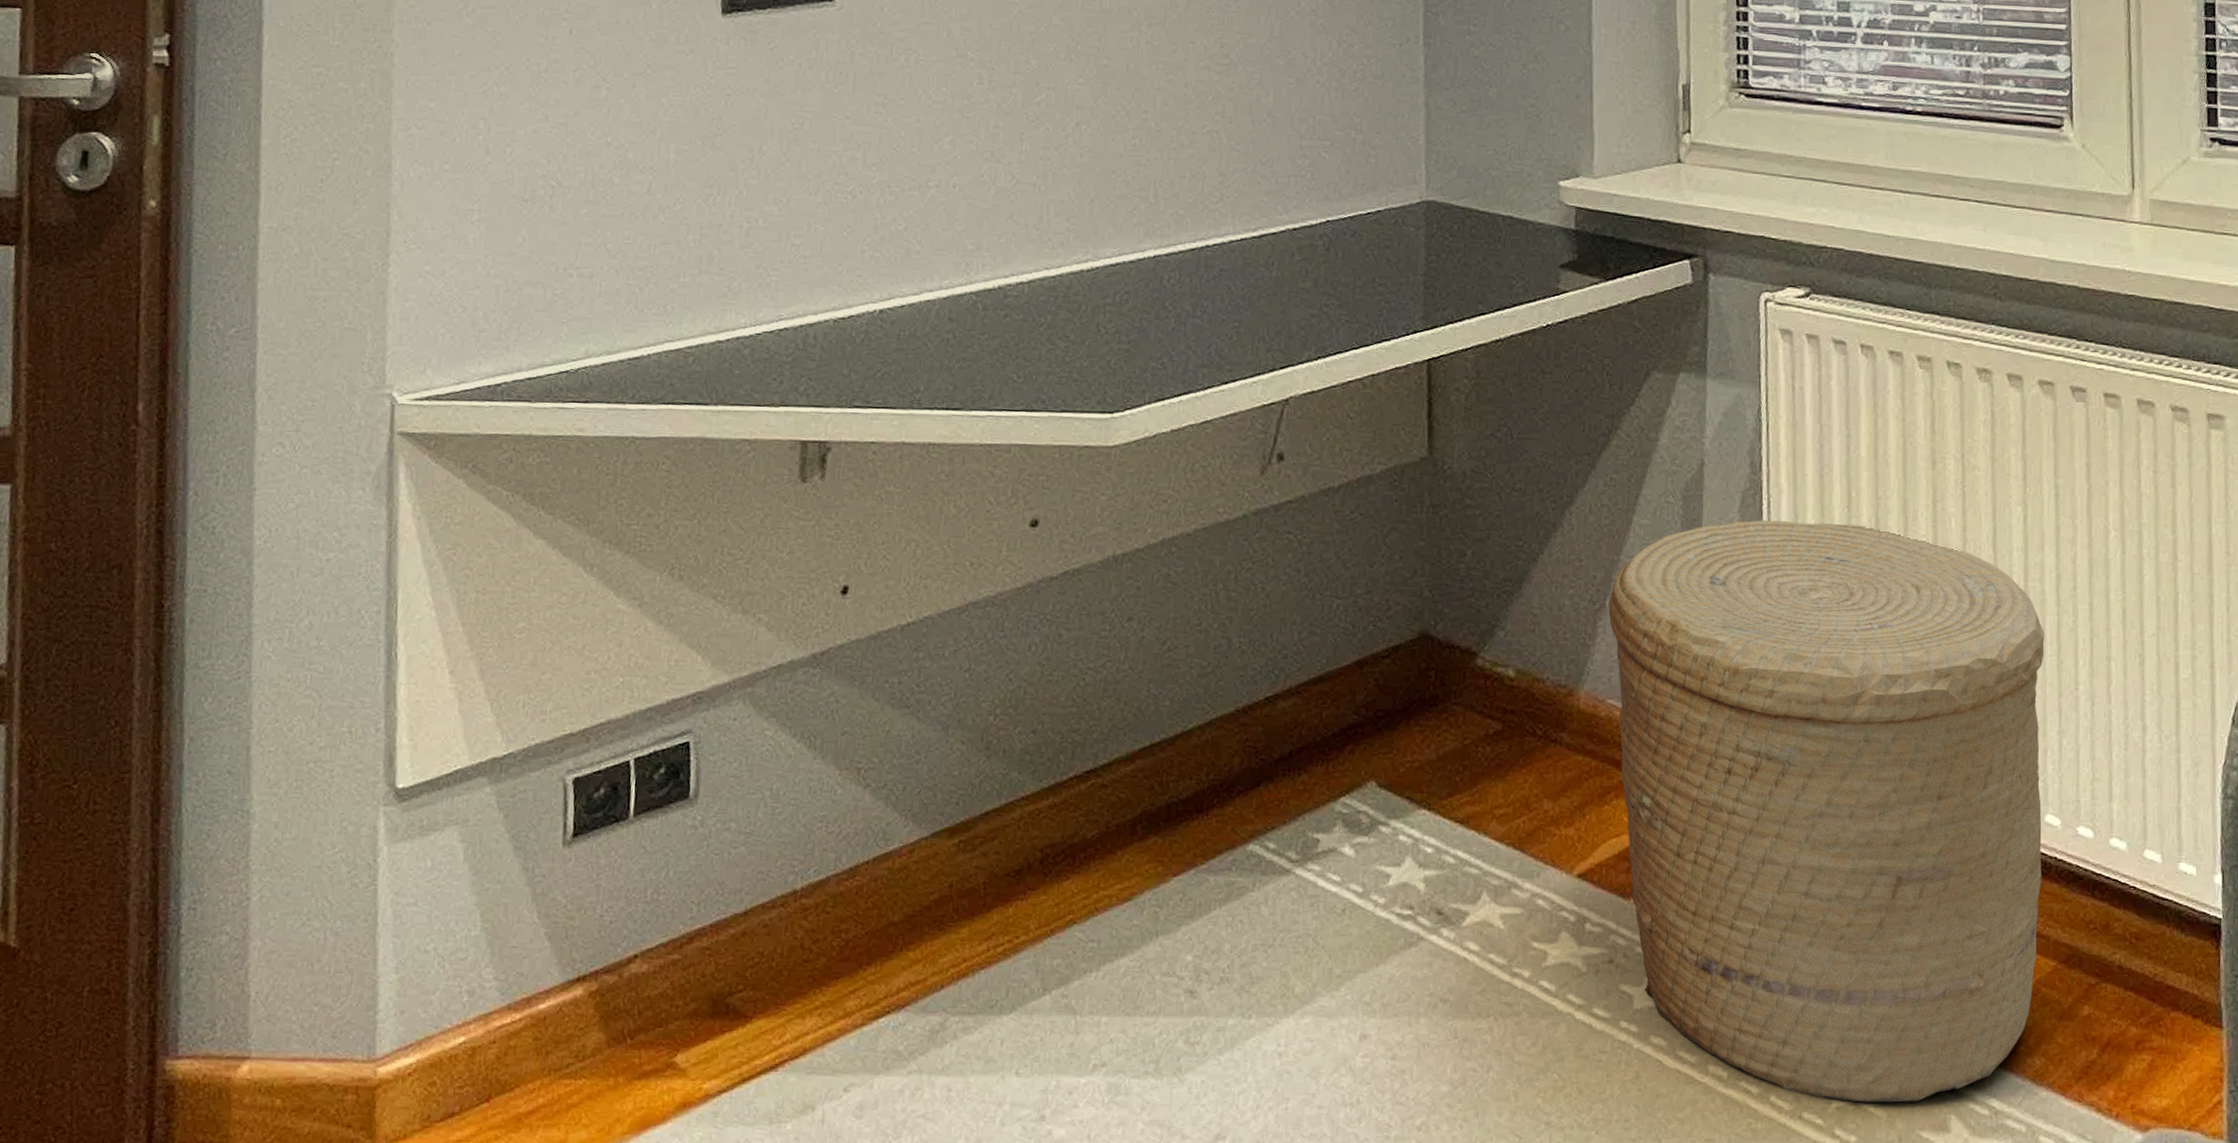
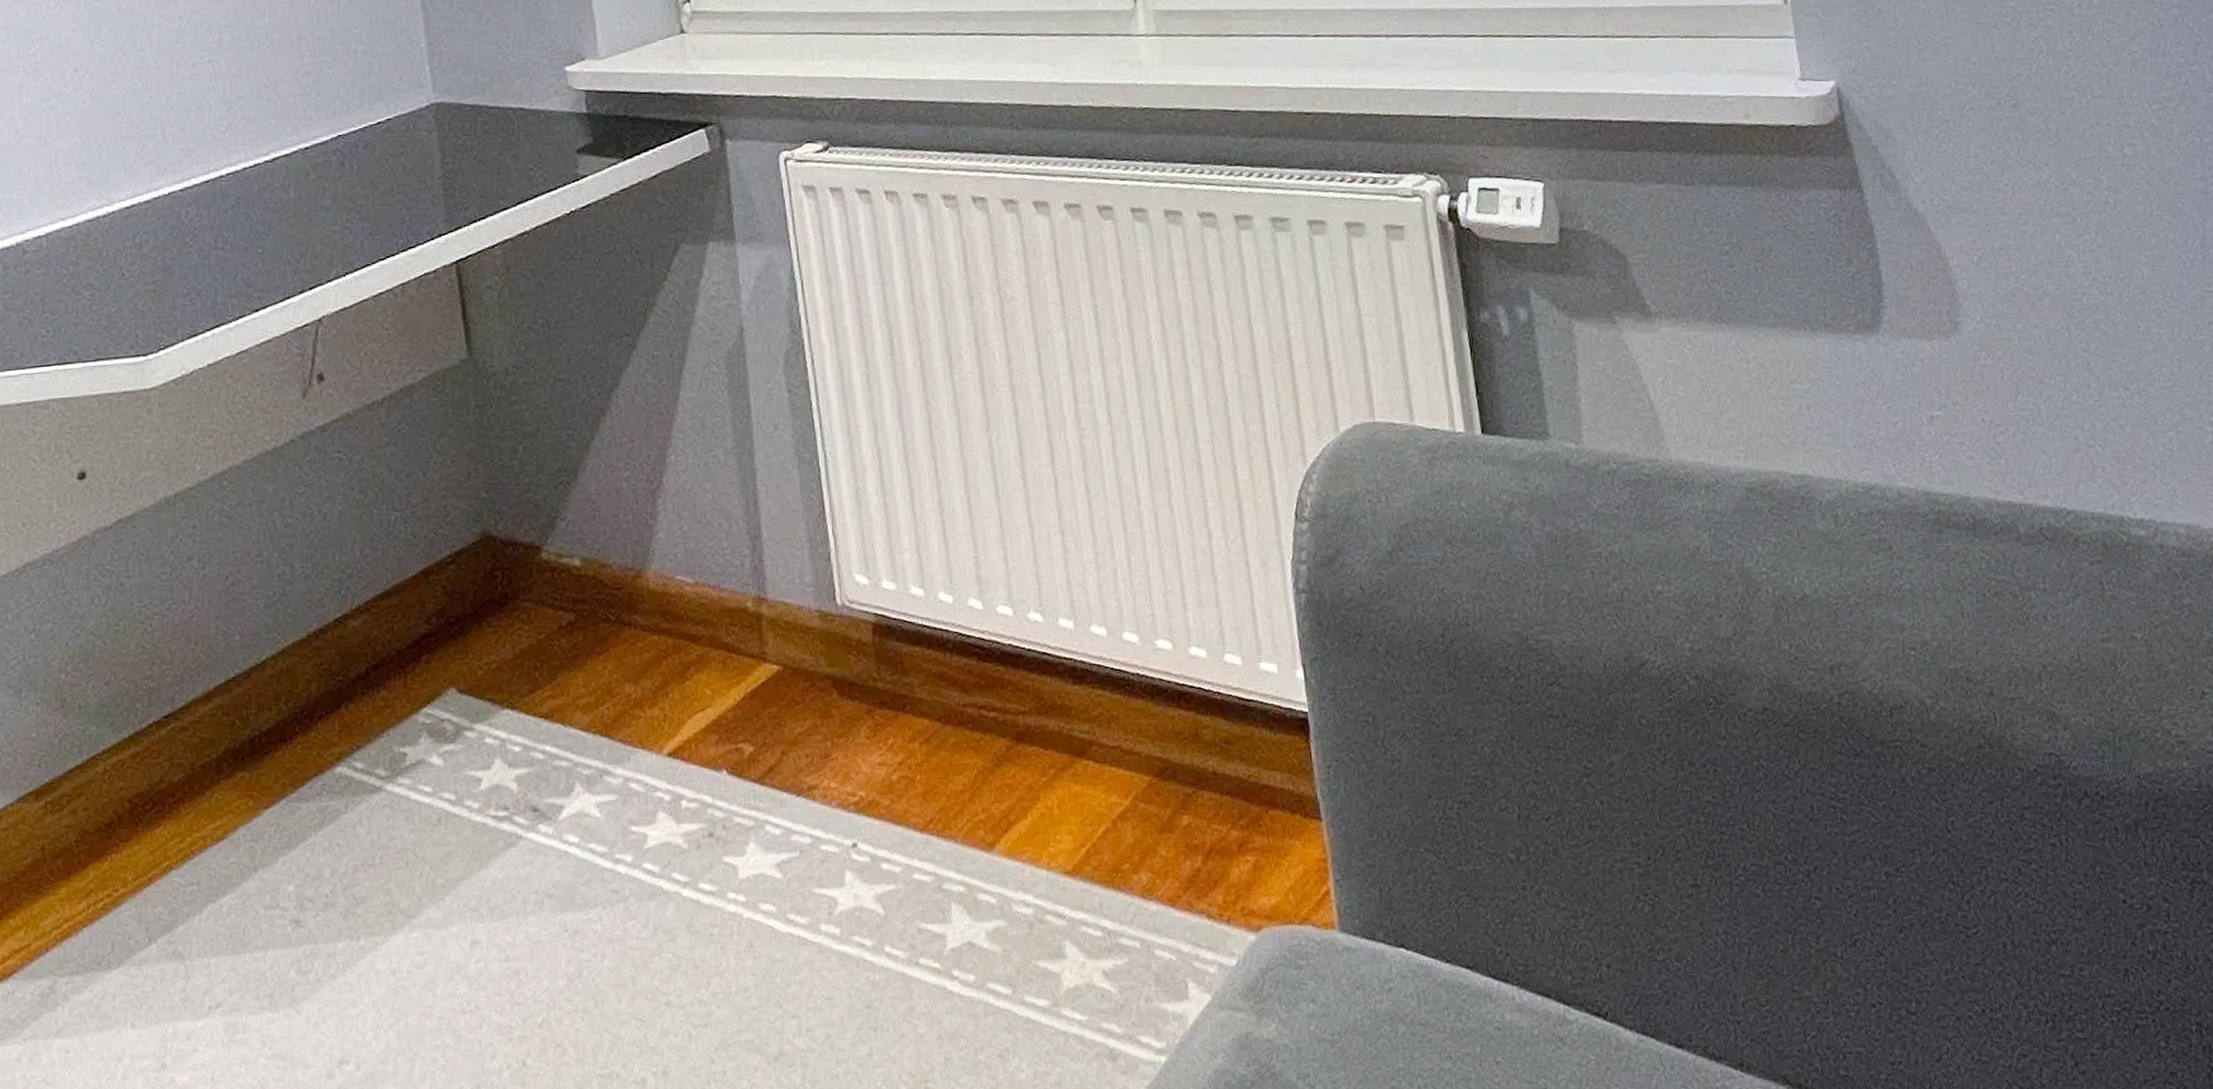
basket: present [1608,520,2045,1103] -> none [665,370,1131,942]

